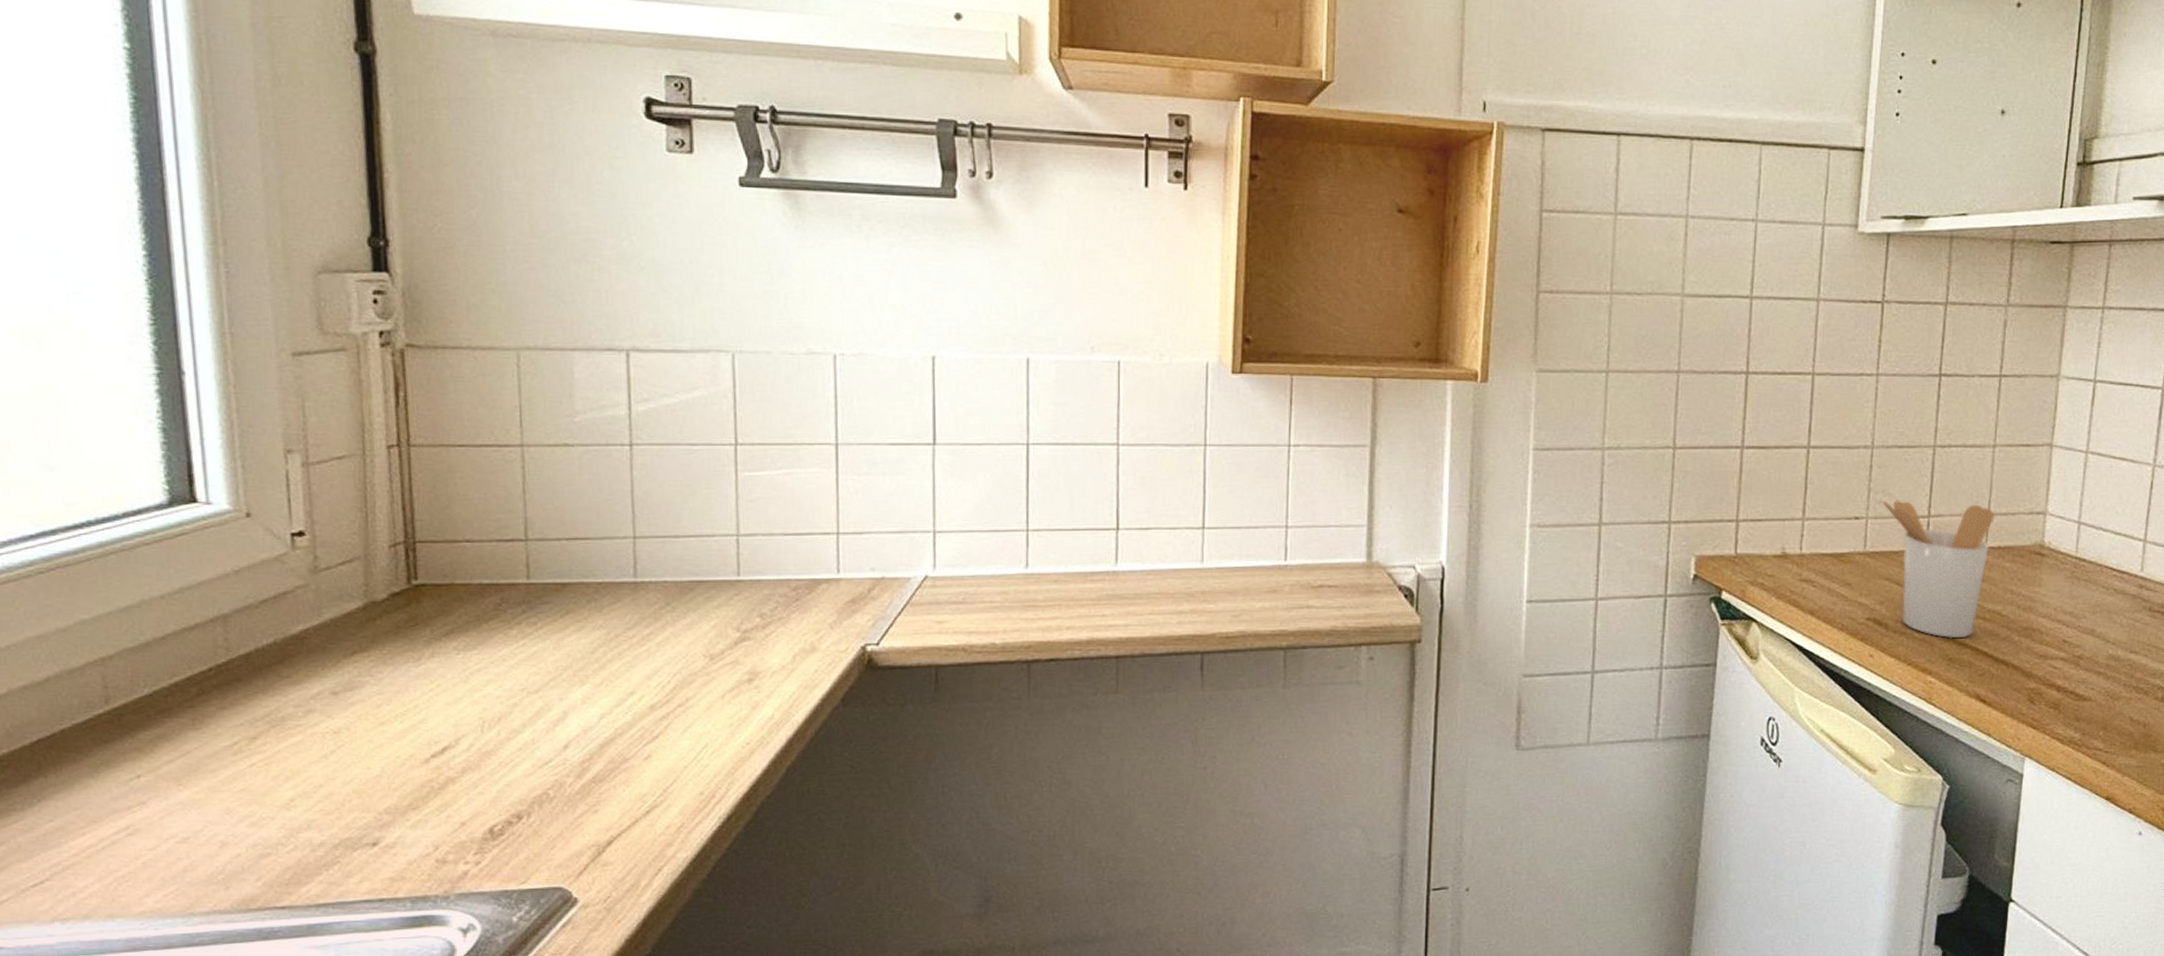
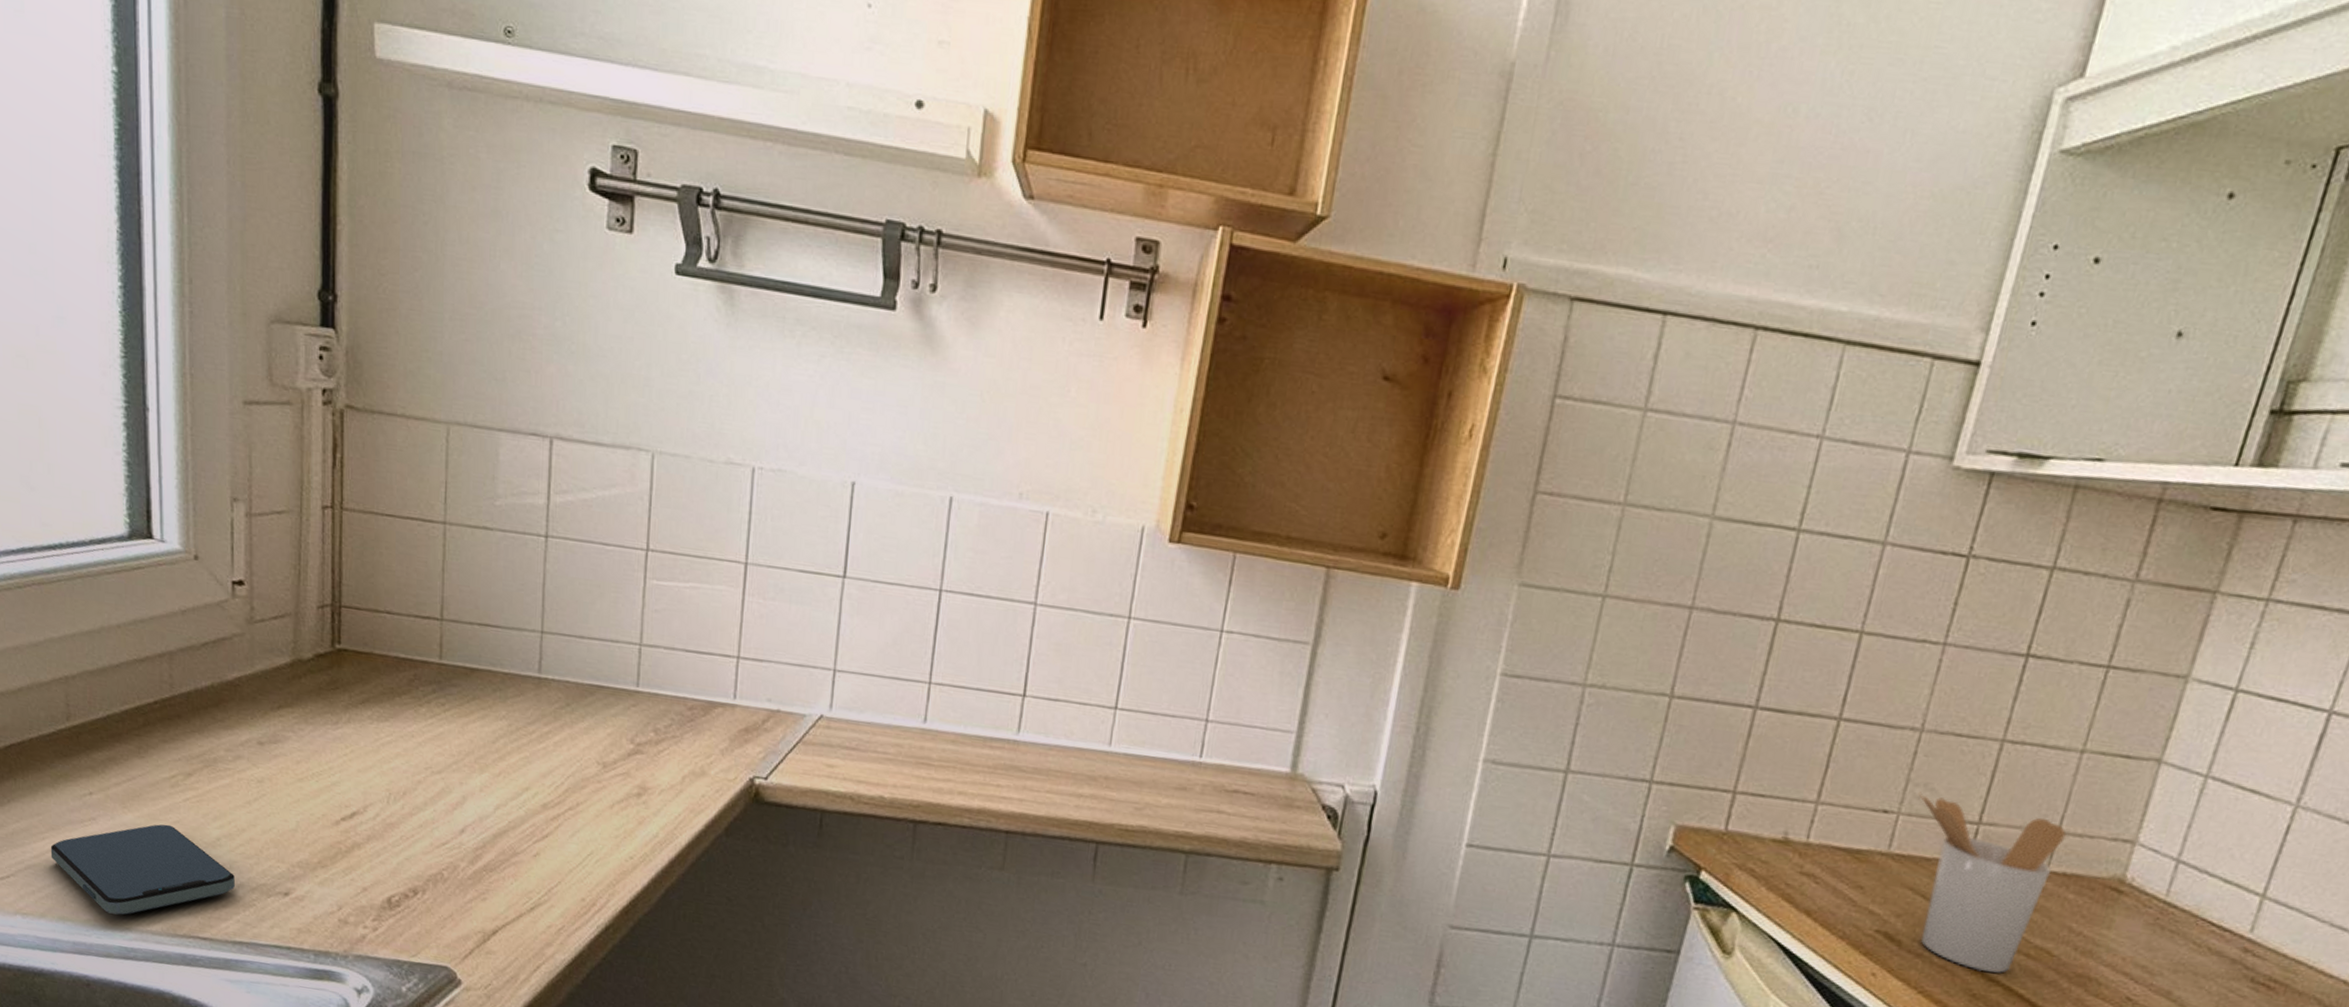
smartphone: none [92,794,315,901] -> present [50,824,235,915]

